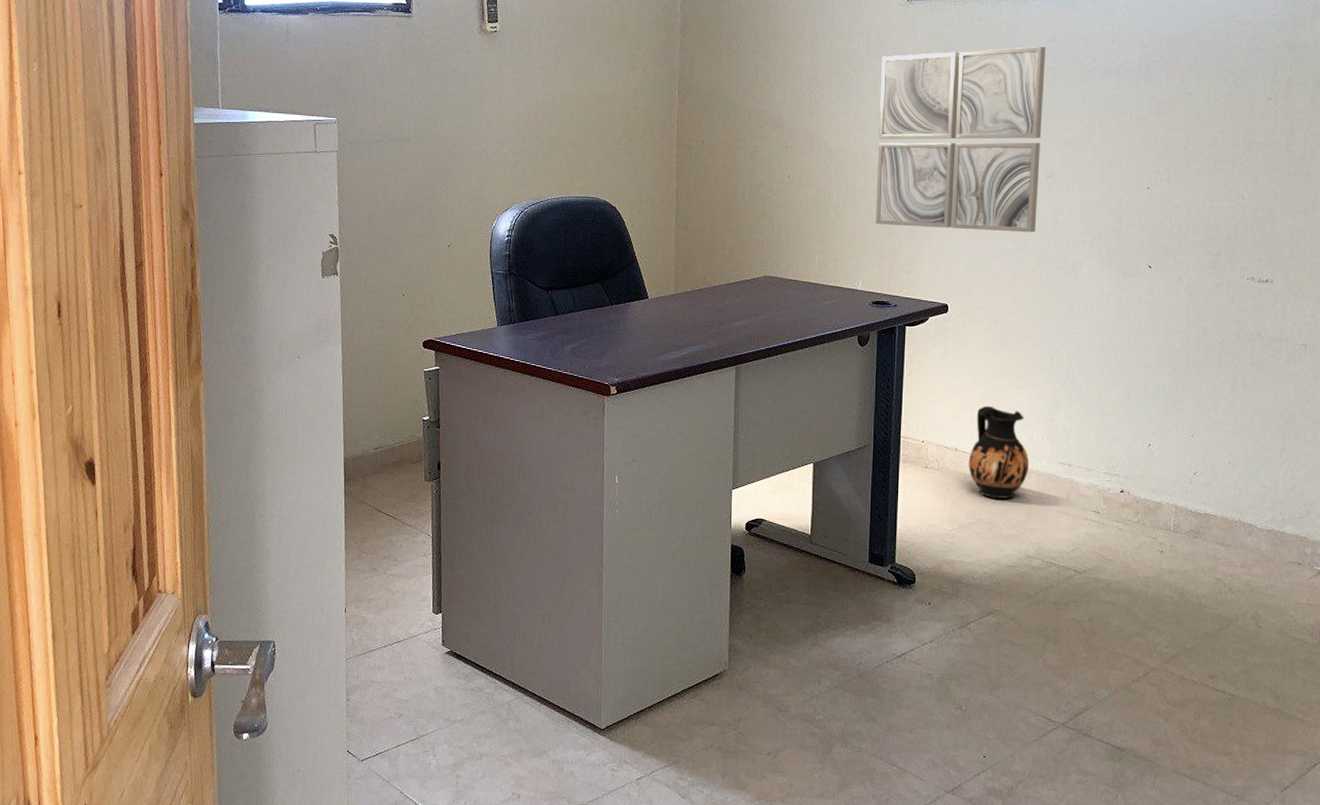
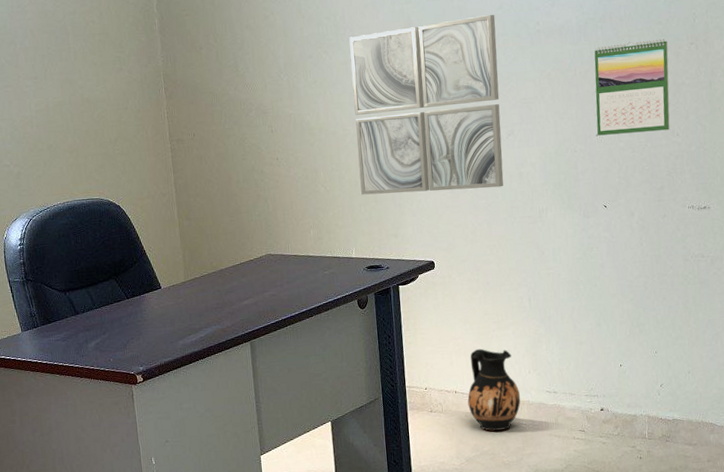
calendar: none [1148,89,1242,191] -> present [594,38,670,136]

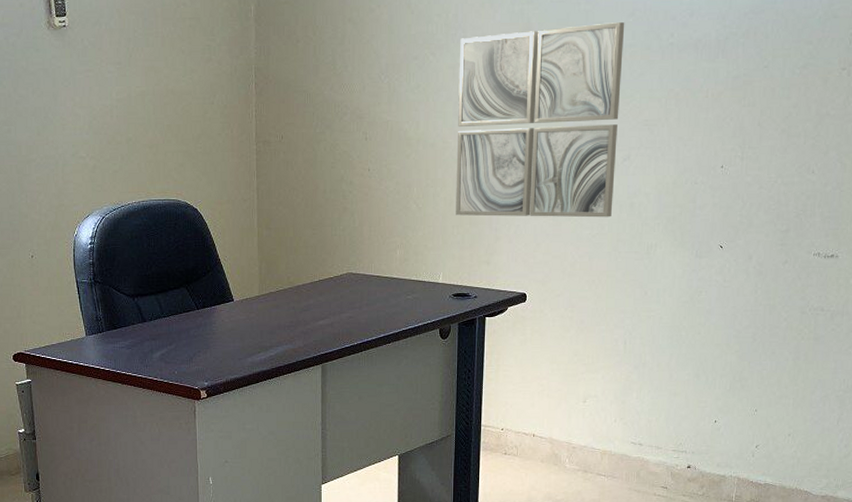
ceramic jug: present [467,348,521,431] -> none [545,391,603,480]
calendar: present [594,38,670,136] -> none [722,61,816,167]

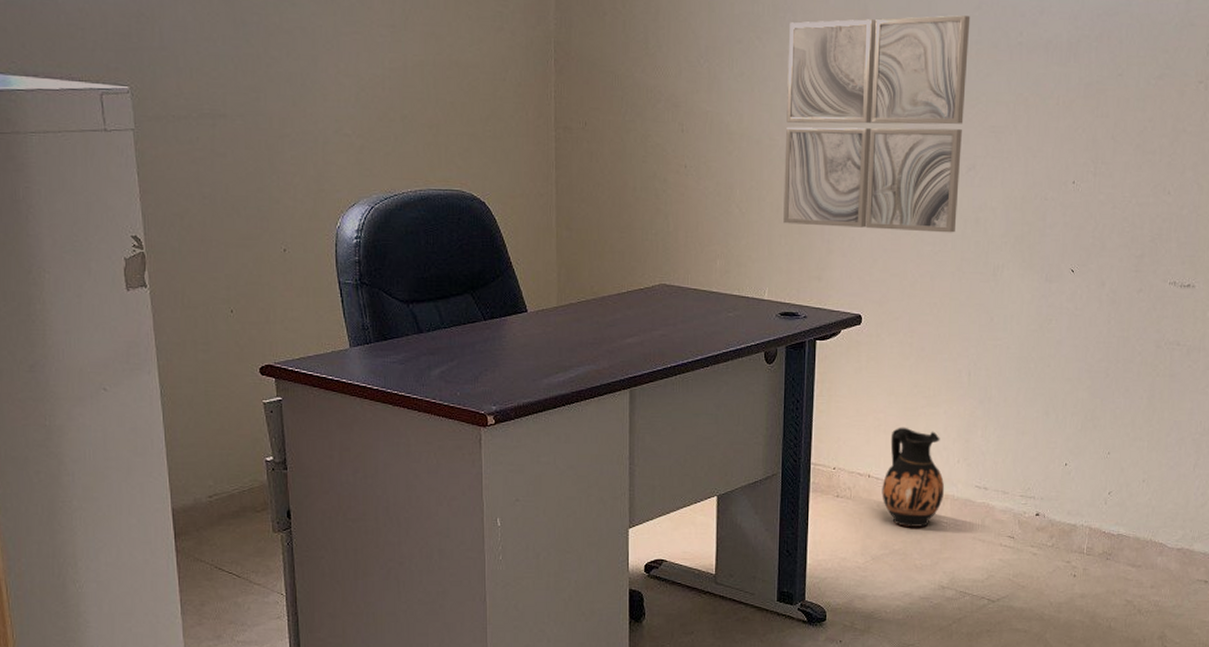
ceramic jug: none [545,391,603,480] -> present [882,427,945,527]

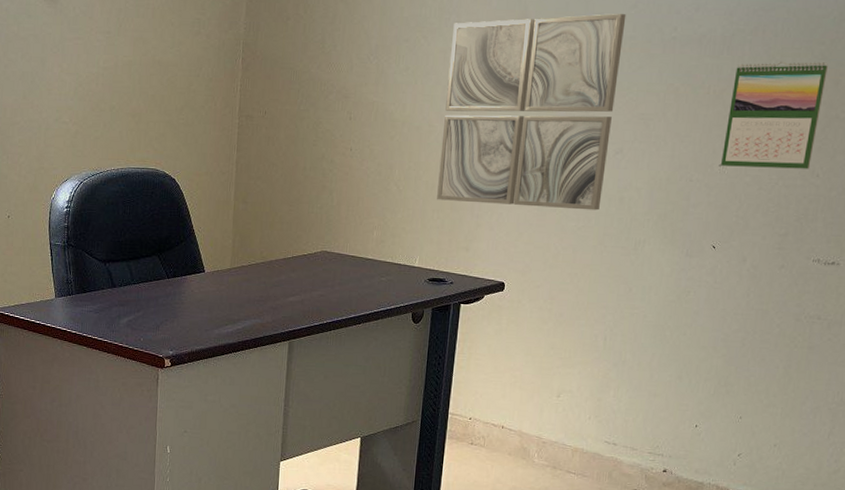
ceramic jug: present [882,427,945,527] -> none [513,384,575,476]
calendar: none [1074,70,1173,186] -> present [720,61,828,169]

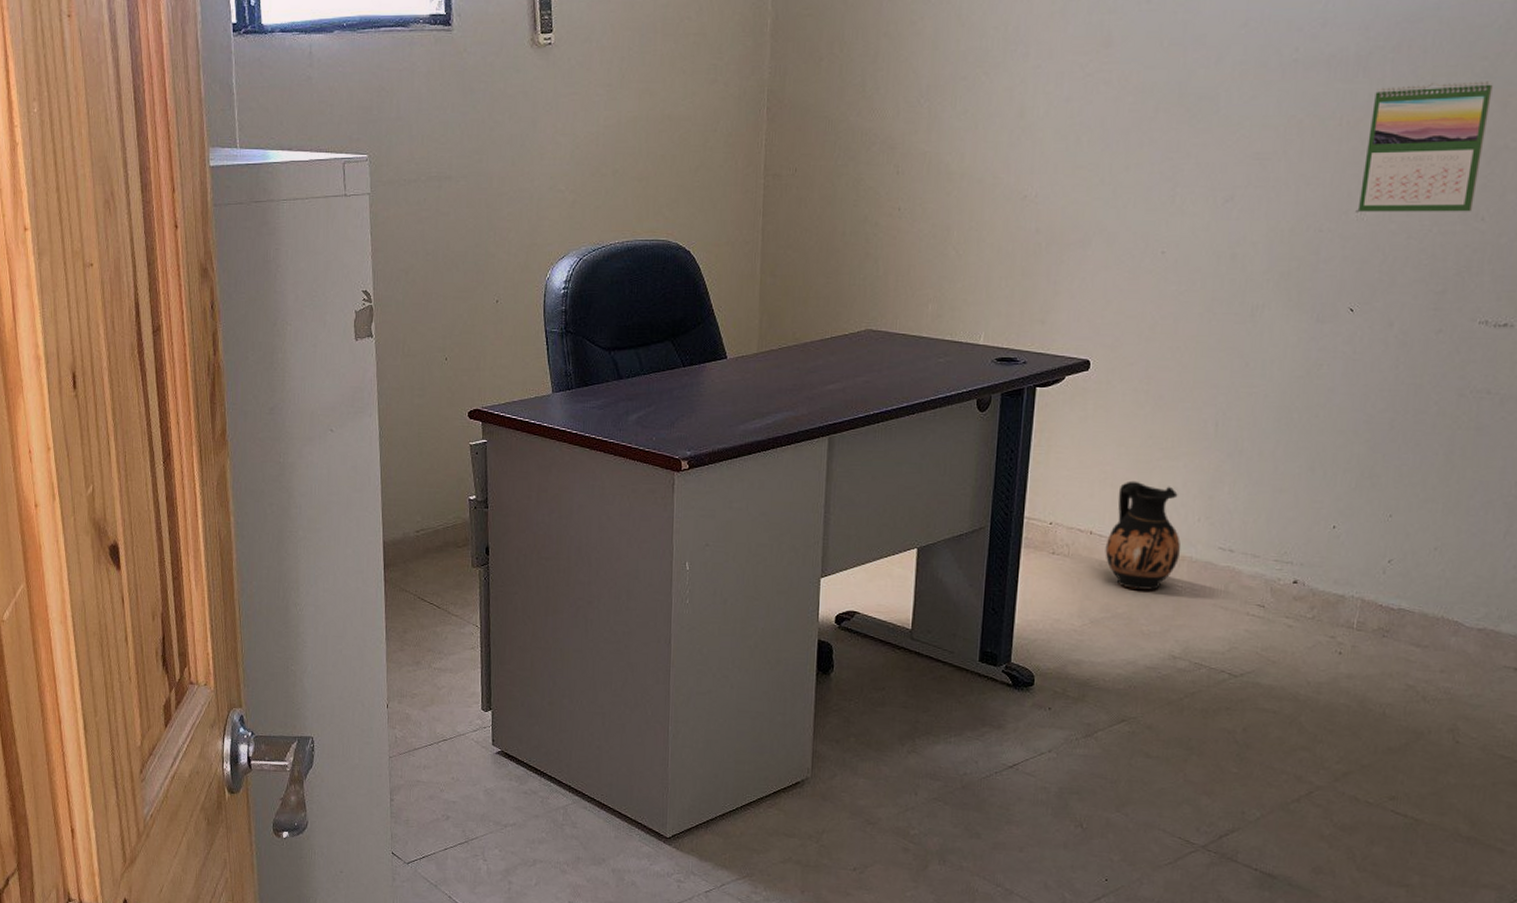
wall art: present [437,14,626,211] -> none [1005,35,1235,271]
ceramic jug: none [513,384,575,476] -> present [1105,480,1181,590]

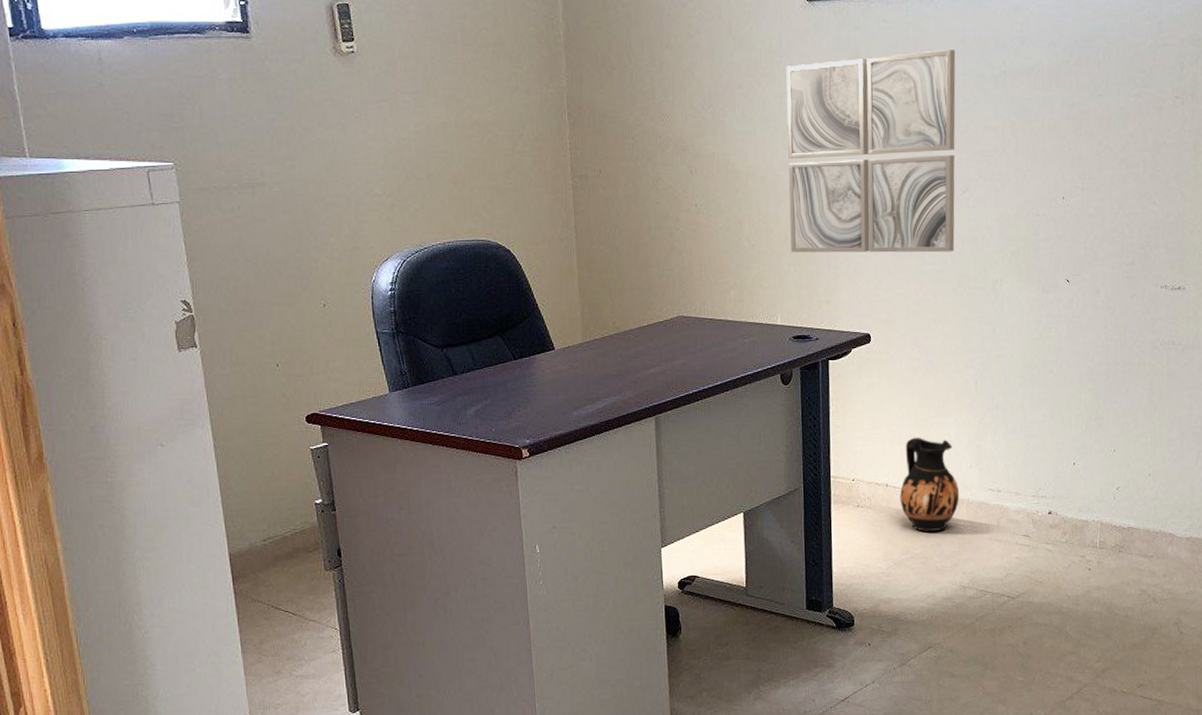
wall art: none [1005,35,1235,271] -> present [786,50,956,253]
calendar: present [1357,81,1493,212] -> none [1063,90,1150,199]

